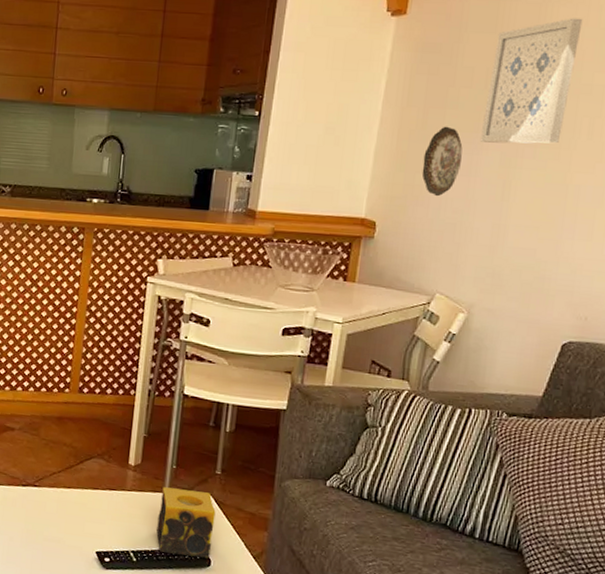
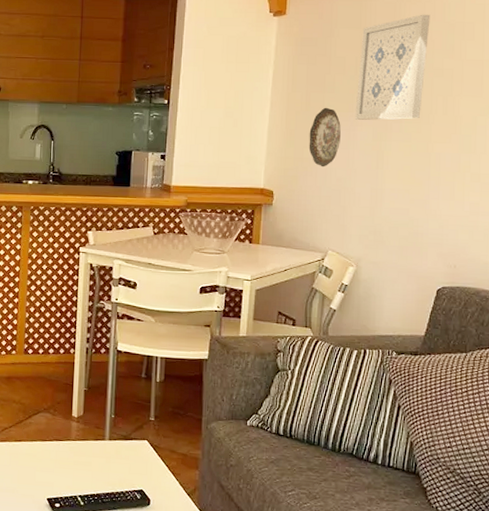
candle: present [156,487,216,558] -> none [100,435,152,498]

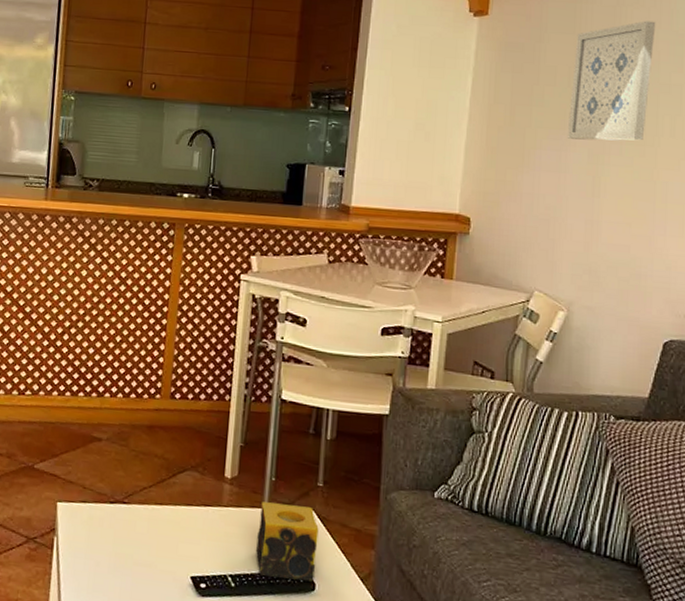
candle: none [100,435,152,498] -> present [256,501,319,582]
decorative plate: present [308,107,341,168] -> none [512,123,551,193]

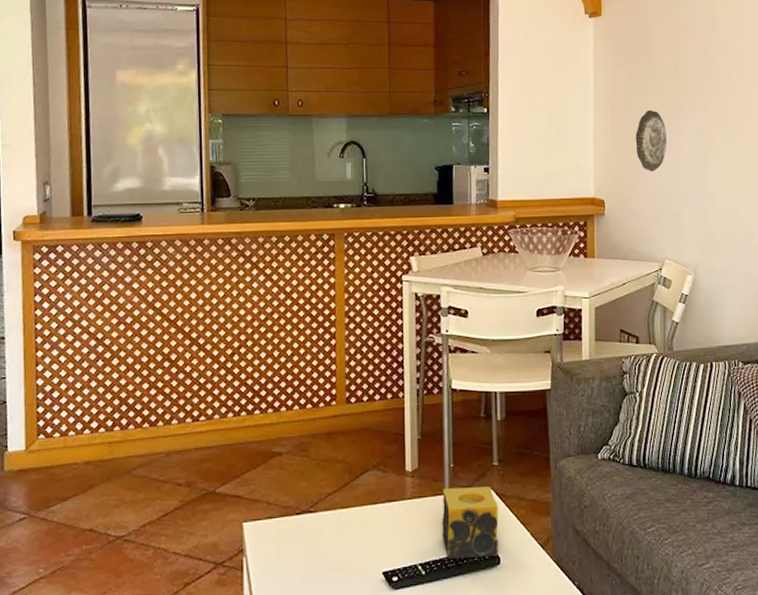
decorative plate: none [512,123,551,193] -> present [635,109,667,172]
wall art: present [567,21,656,141] -> none [678,13,742,121]

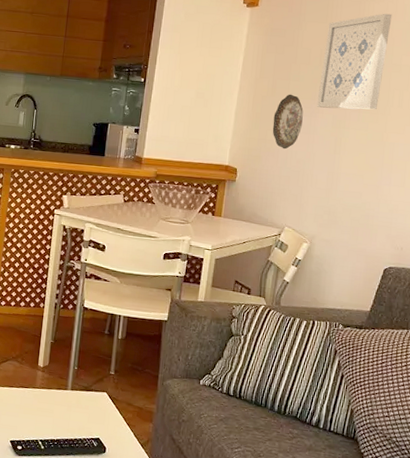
candle: present [442,486,499,559] -> none [61,385,110,446]
wall art: none [678,13,742,121] -> present [316,13,392,110]

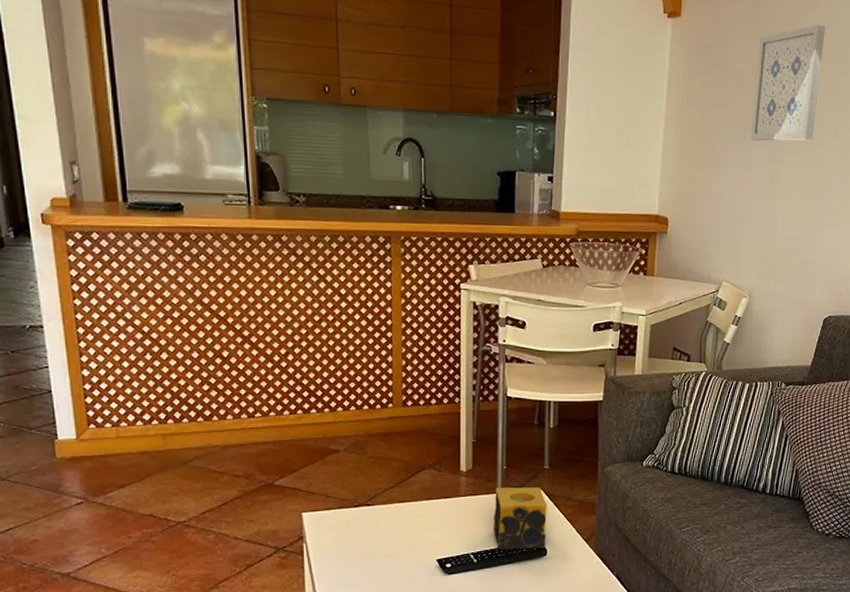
candle: none [61,385,110,446] -> present [494,487,547,549]
decorative plate: present [272,94,304,150] -> none [704,125,736,192]

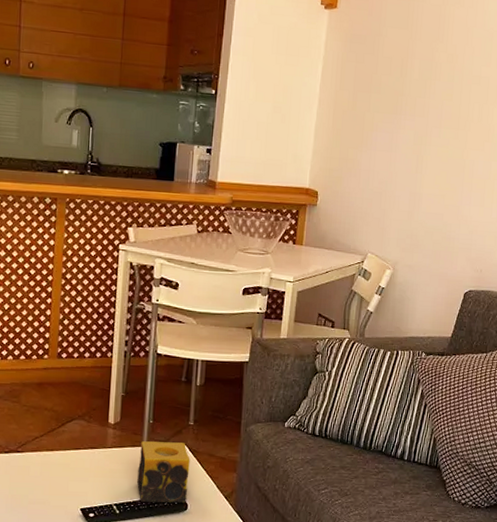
wall art: present [750,24,826,141] -> none [398,19,472,125]

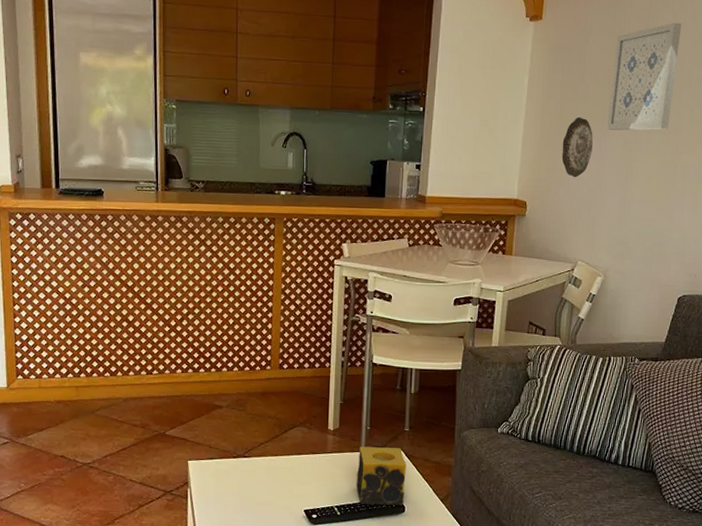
decorative plate: none [353,108,385,169] -> present [561,117,593,178]
wall art: none [398,19,472,125] -> present [606,22,682,131]

